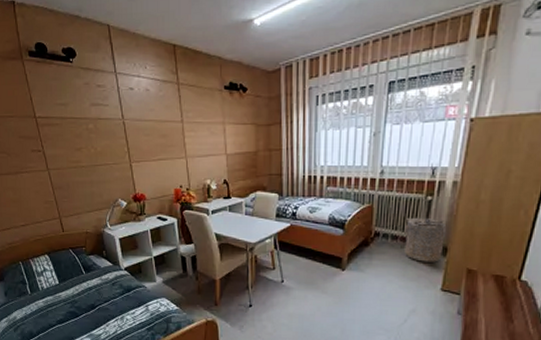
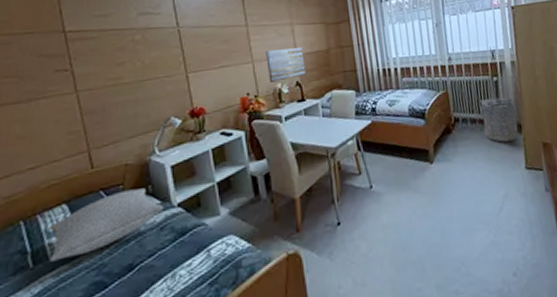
pillow: none [38,252,115,293] -> present [48,188,164,262]
wall art: none [198,148,233,178] -> present [266,48,306,82]

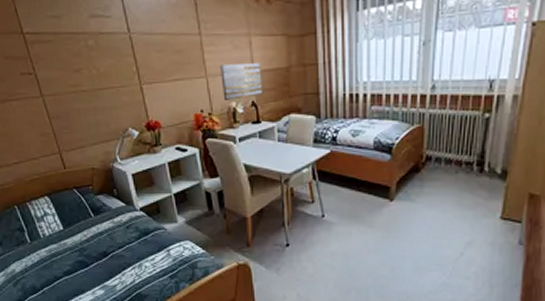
pillow: present [48,188,164,262] -> none [37,191,128,240]
laundry hamper: present [479,97,519,142] -> none [459,137,505,188]

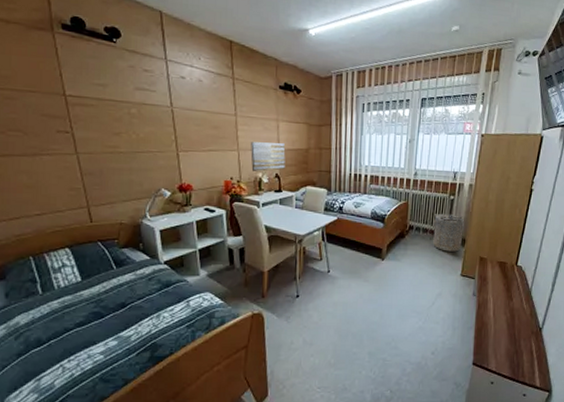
laundry hamper: none [459,137,505,188] -> present [433,213,464,252]

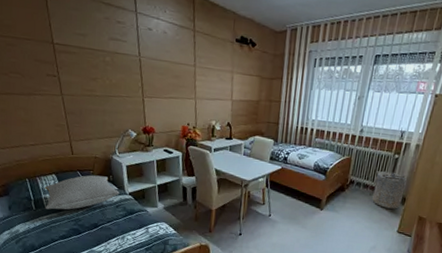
pillow: none [54,244,152,292] -> present [44,175,120,210]
wall art: present [251,142,286,172] -> none [206,91,238,120]

